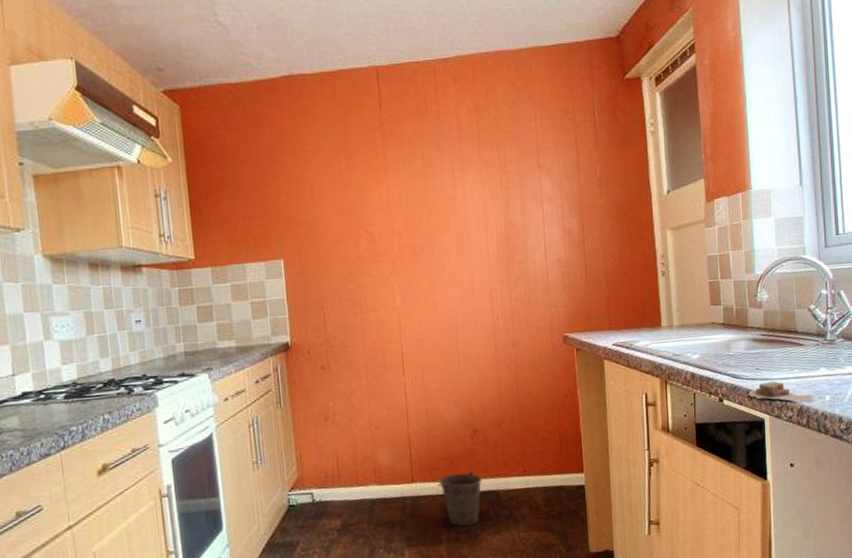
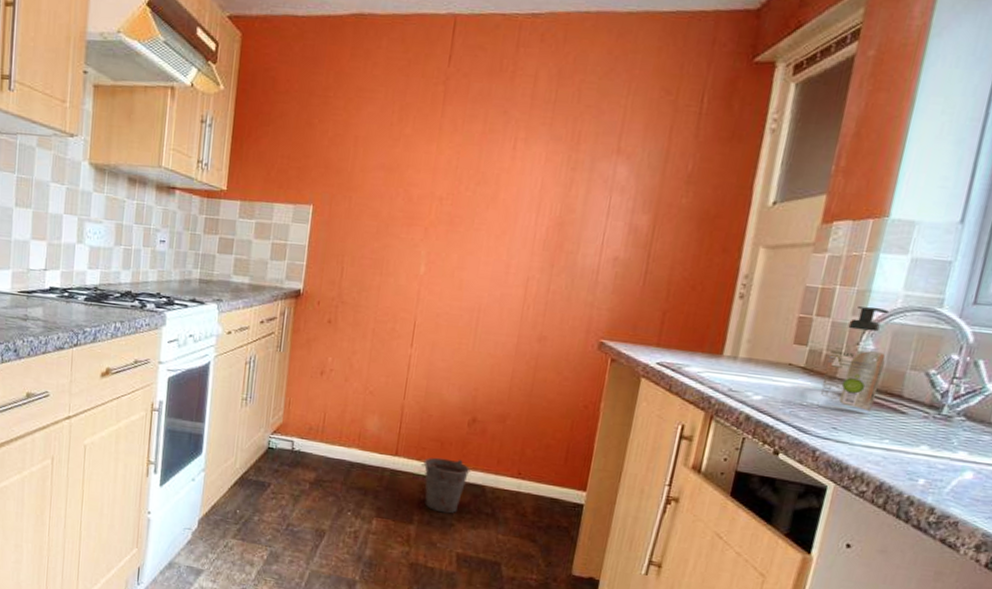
soap dispenser: none [738,263,779,350] -> present [821,305,889,412]
sponge: present [748,381,816,402] -> none [814,445,904,481]

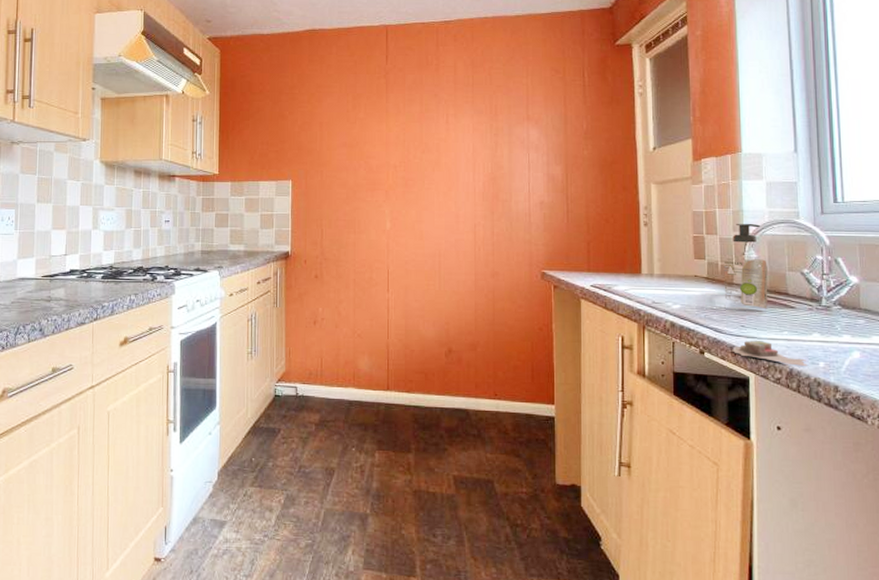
bucket: present [421,457,471,514] -> none [411,388,454,439]
sponge: none [814,445,904,481] -> present [732,341,808,366]

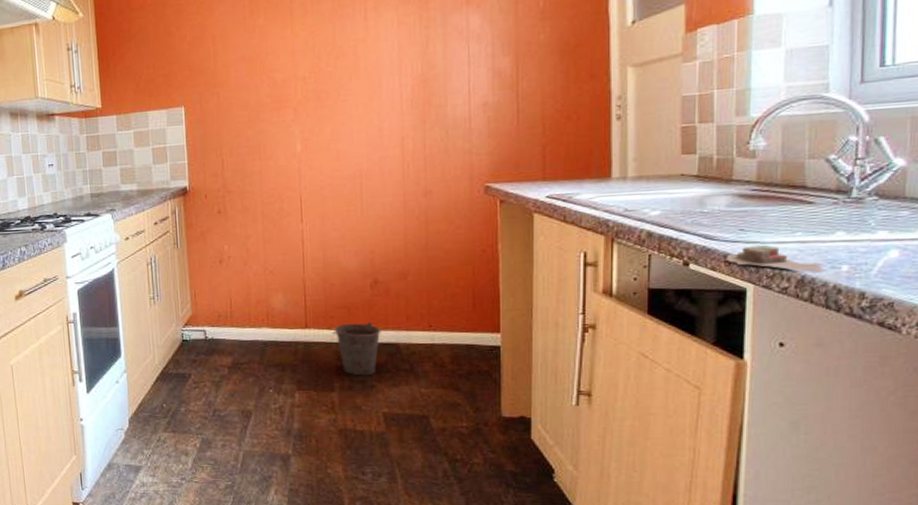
bucket: none [411,388,454,439] -> present [333,322,382,376]
soap dispenser: present [723,223,768,309] -> none [719,103,780,208]

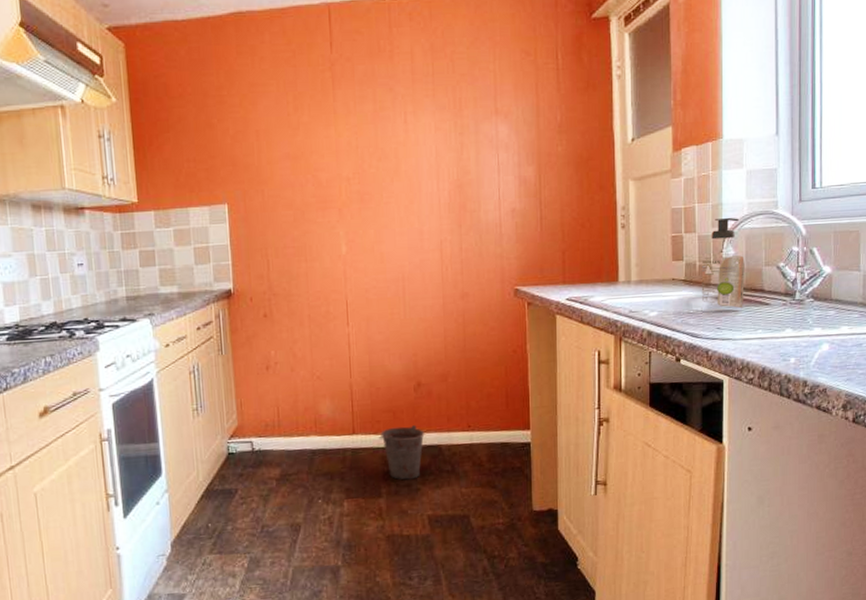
soap dispenser: none [719,103,780,208] -> present [701,217,745,309]
sponge: present [726,245,826,272] -> none [707,342,779,364]

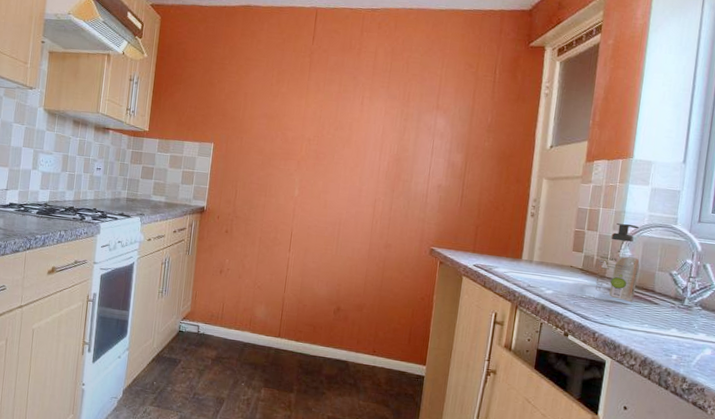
bucket: present [379,425,425,480] -> none [299,338,337,384]

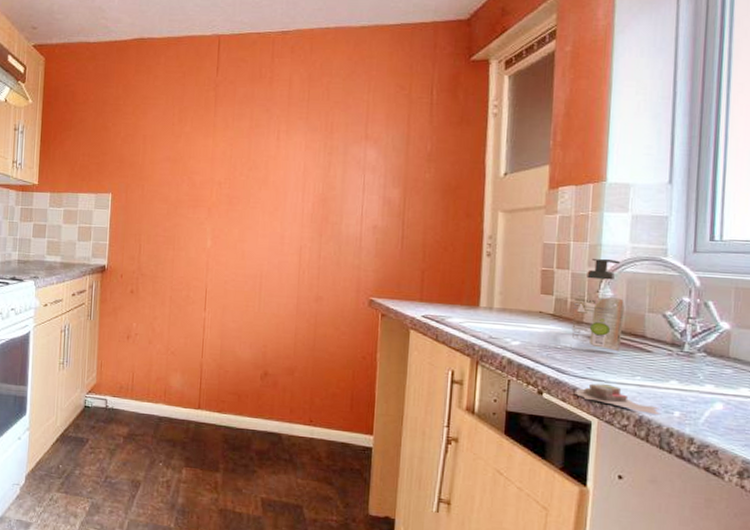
sponge: none [594,328,661,357] -> present [575,383,660,414]

